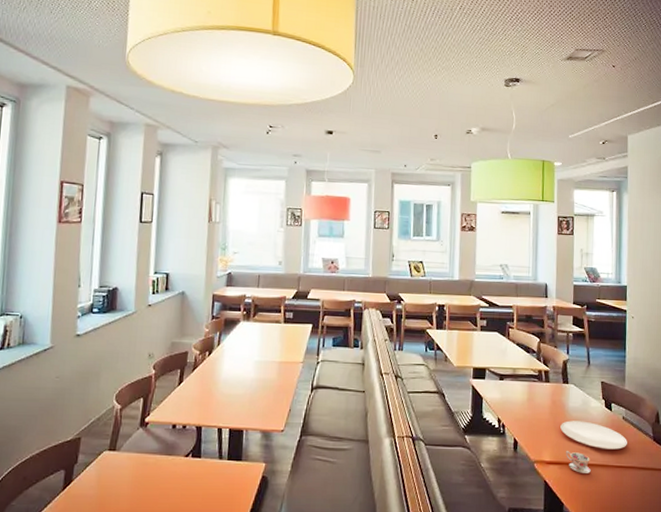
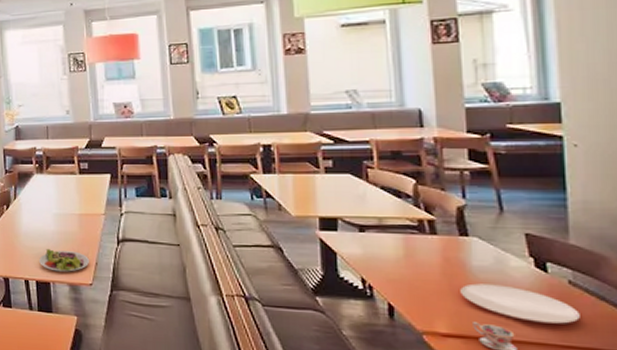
salad plate: none [235,396,284,419] -> present [39,249,90,272]

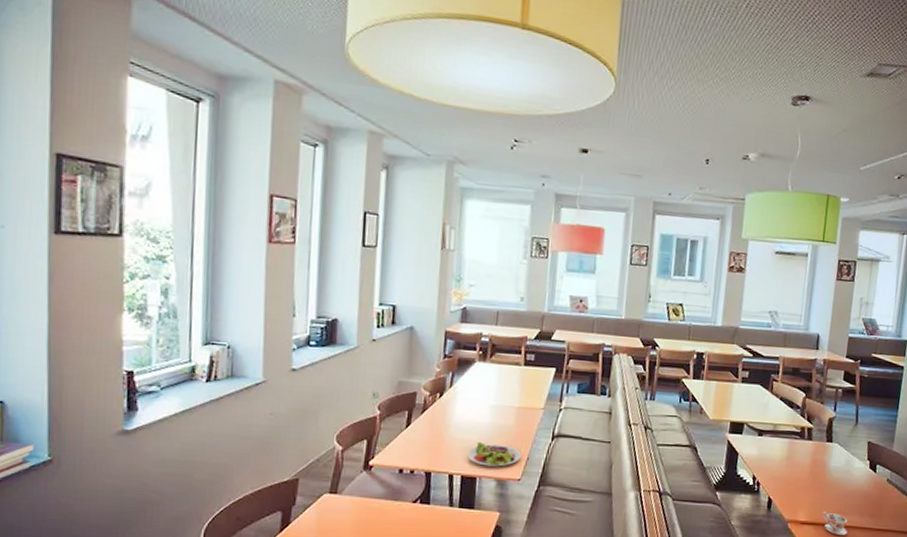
plate: present [460,283,580,324] -> none [819,481,889,512]

